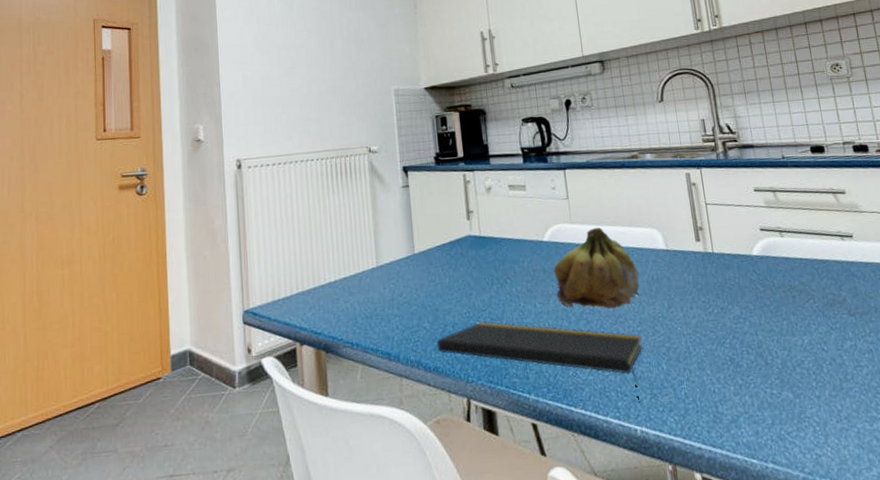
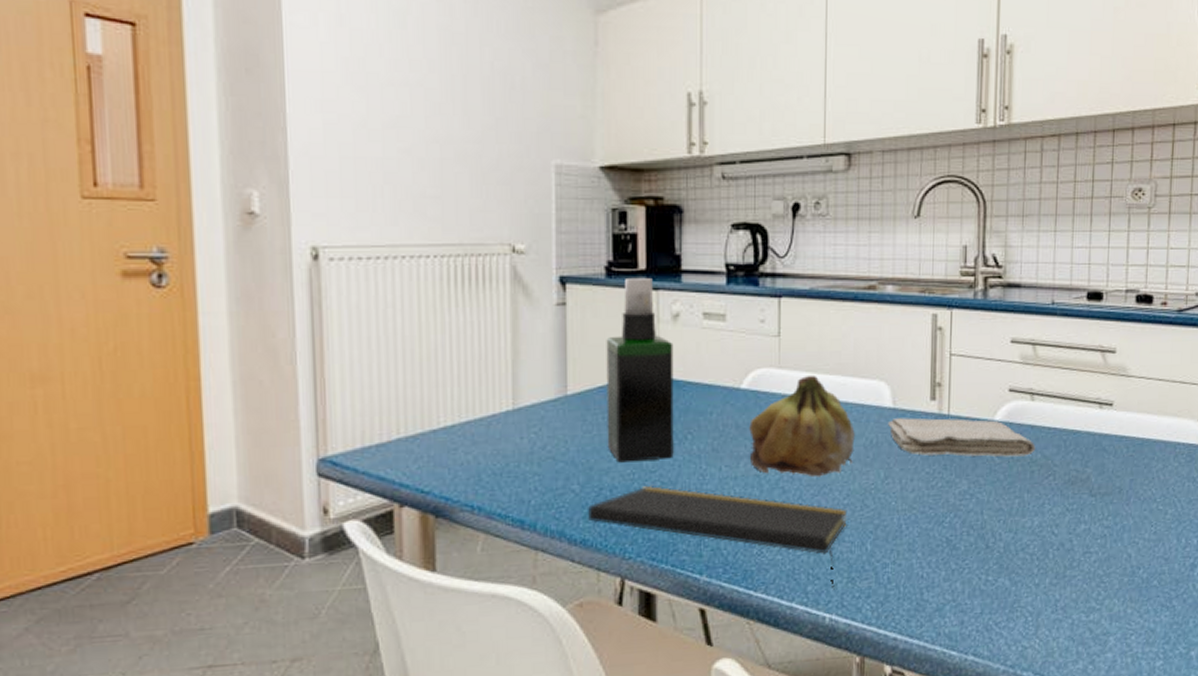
spray bottle: none [439,162,498,304] -> present [606,277,674,463]
washcloth: none [664,255,793,287] -> present [888,418,1036,457]

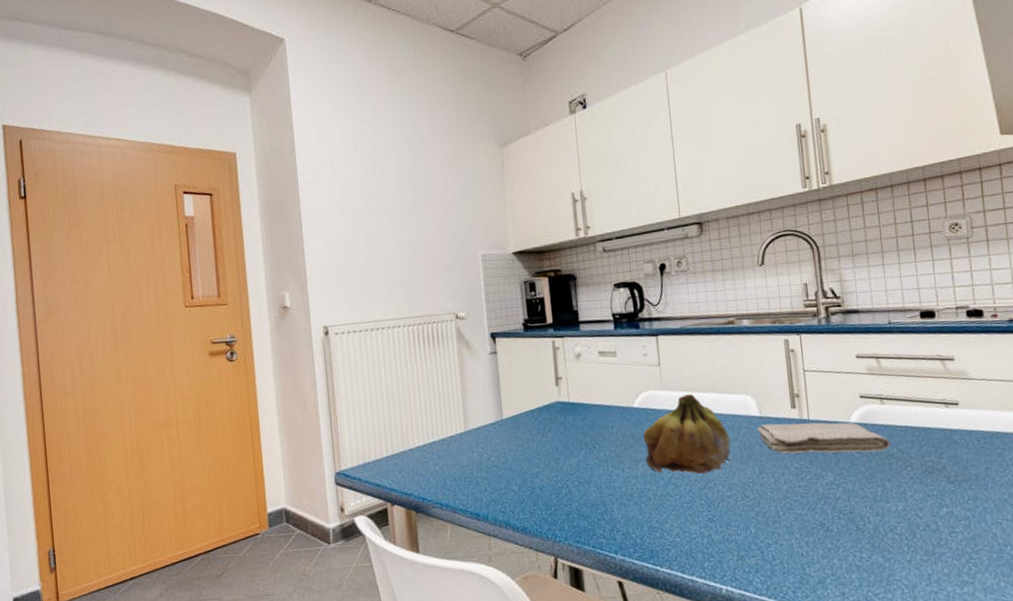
notepad: present [587,485,848,590] -> none [524,484,732,566]
spray bottle: present [606,277,674,463] -> none [528,328,586,468]

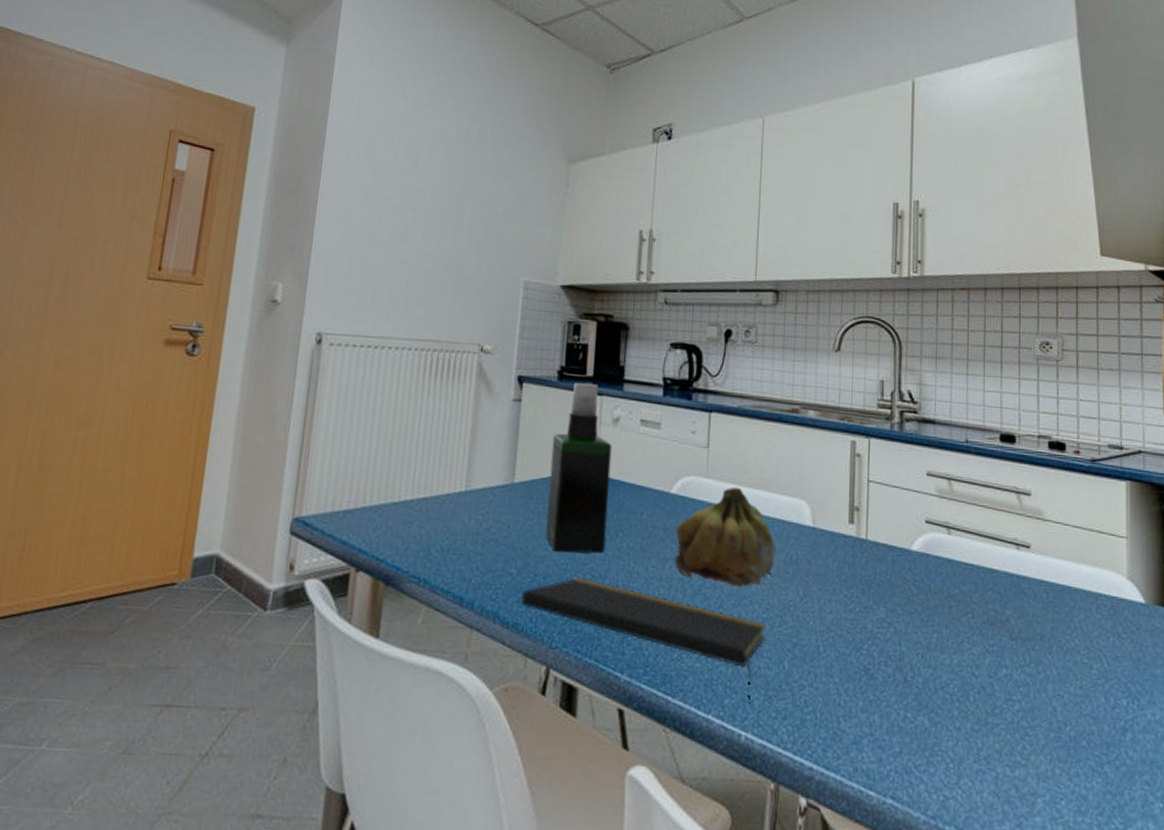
notepad: none [524,484,732,566] -> present [520,576,766,707]
spray bottle: none [528,328,586,468] -> present [545,382,612,553]
washcloth: present [757,422,891,454] -> none [808,537,953,590]

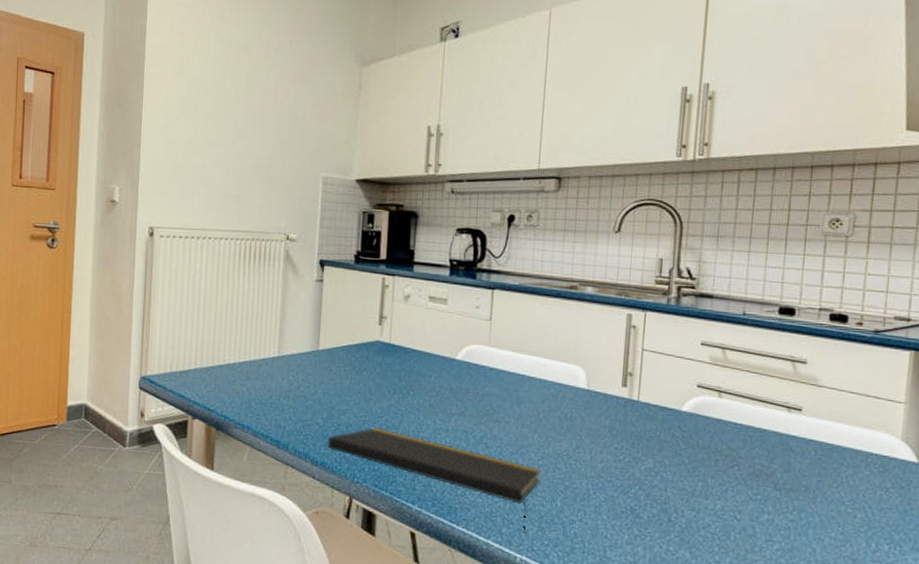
spray bottle: present [545,382,612,553] -> none [346,264,404,408]
fruit: present [675,486,776,588] -> none [460,354,552,439]

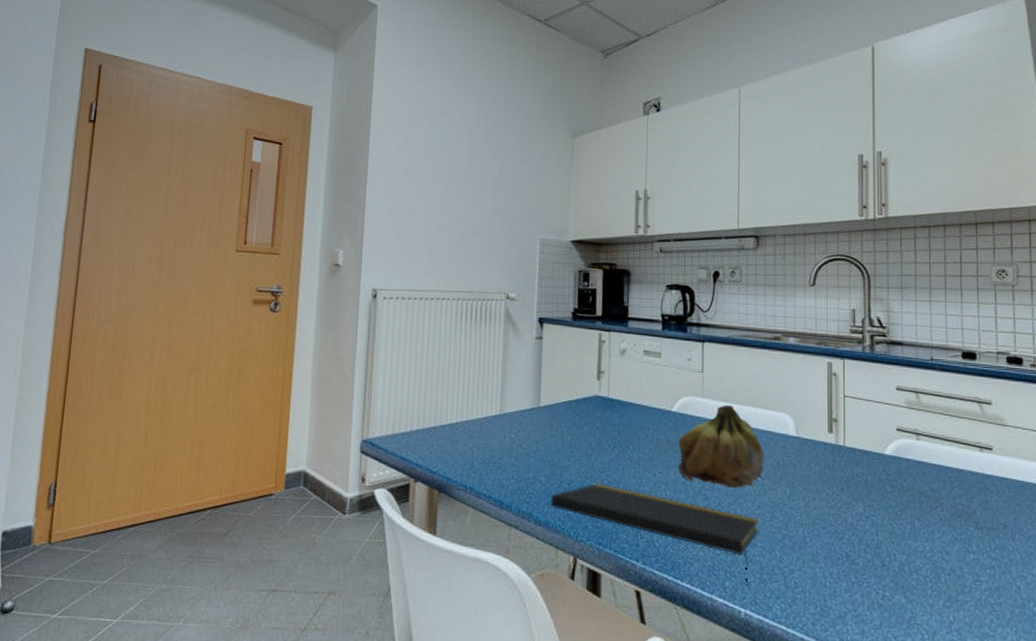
fruit: none [460,354,552,439] -> present [678,404,765,489]

